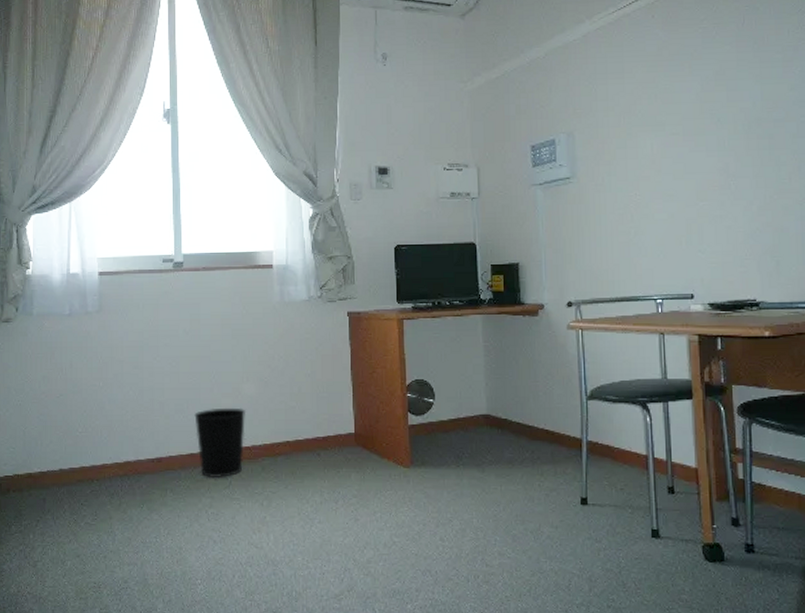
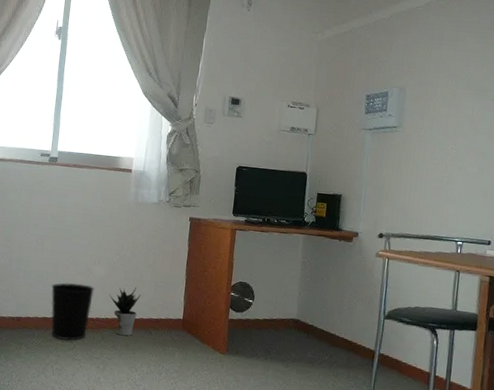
potted plant: none [265,402,302,463] -> present [110,286,141,336]

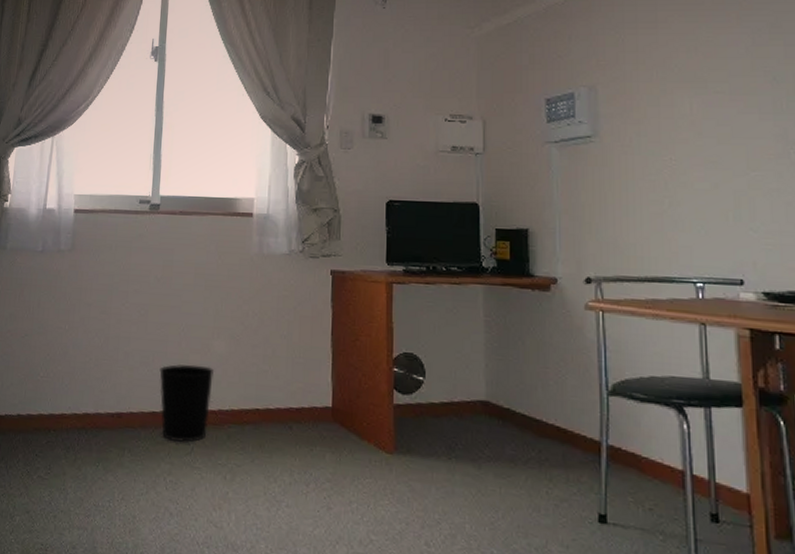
potted plant: present [110,286,141,336] -> none [234,365,275,433]

